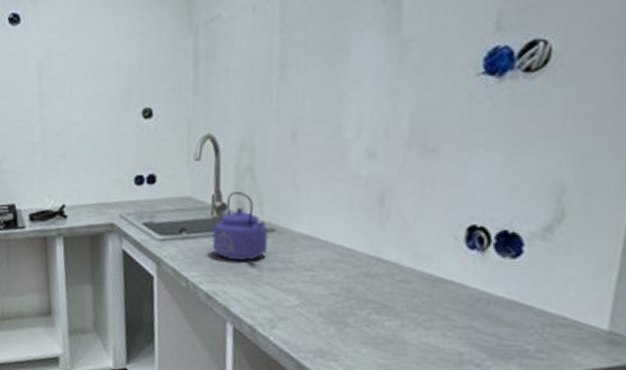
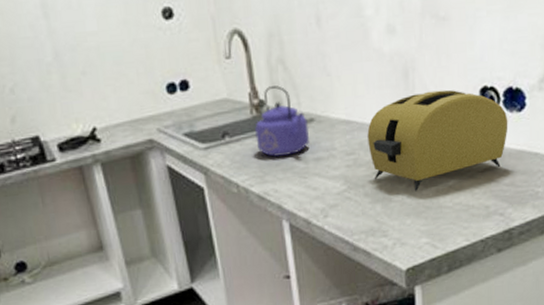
toaster: none [329,221,499,321] -> present [367,89,508,191]

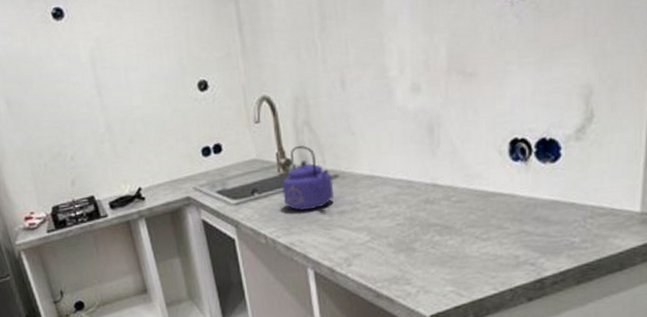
toaster: present [367,89,508,191] -> none [391,143,541,242]

